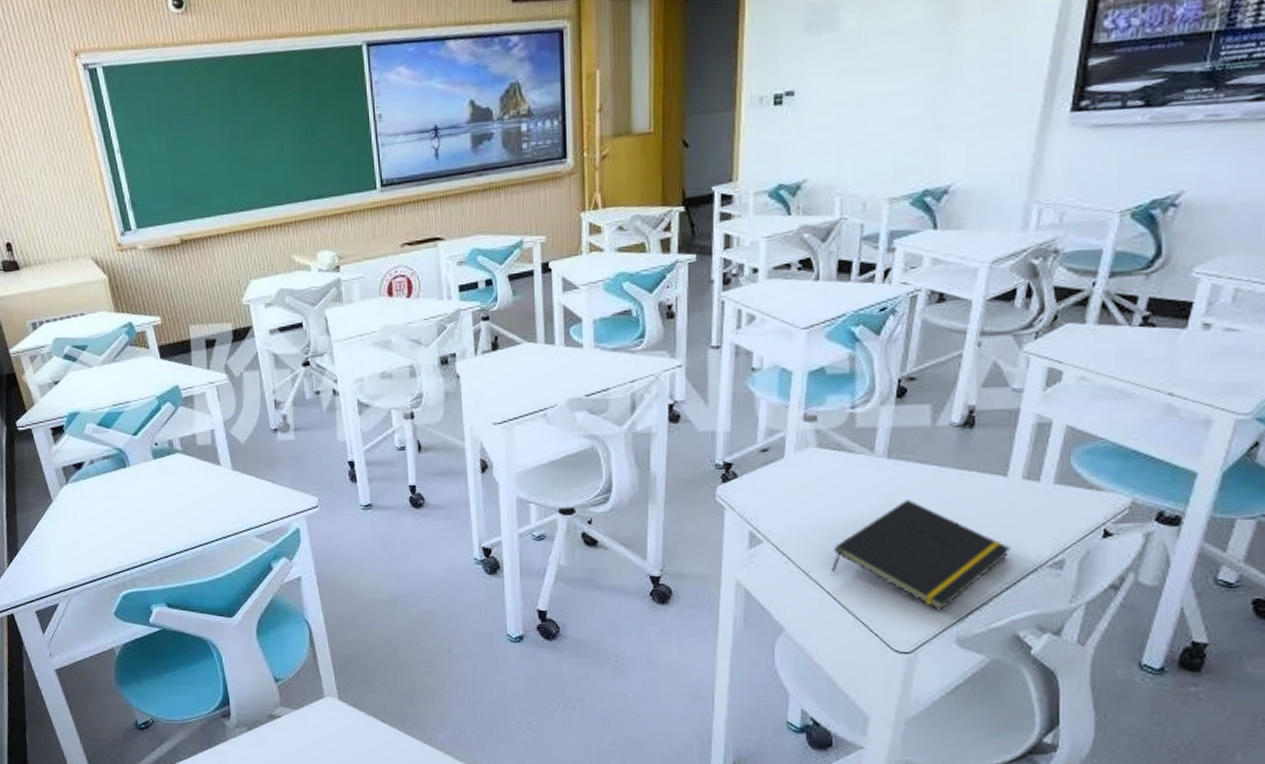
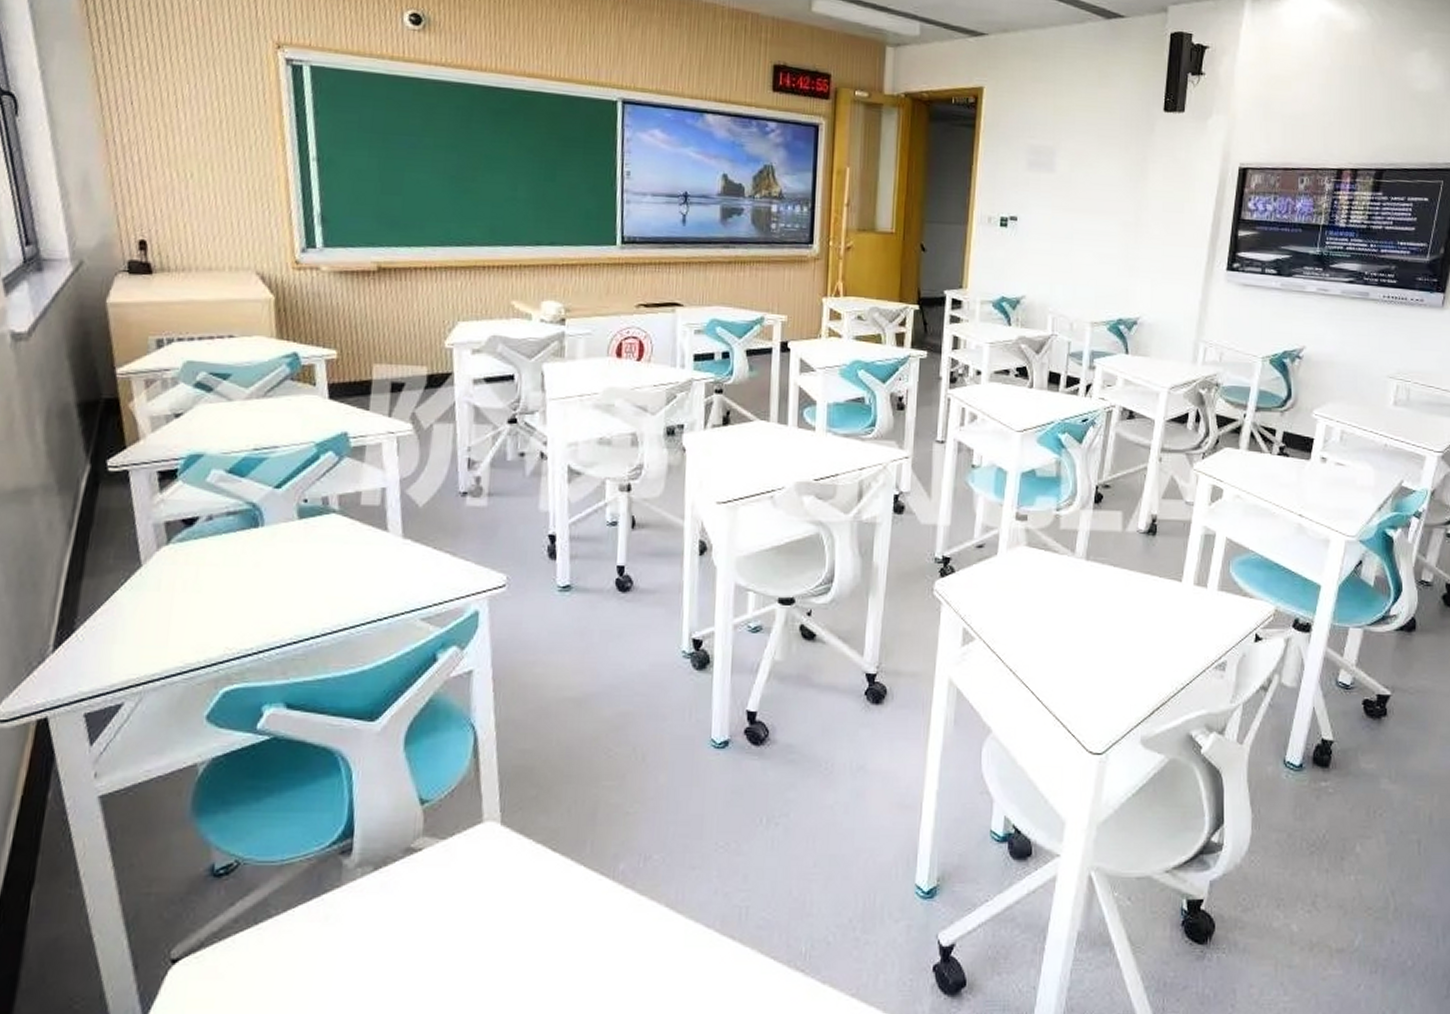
notepad: present [832,499,1010,611] -> none [1036,600,1184,711]

